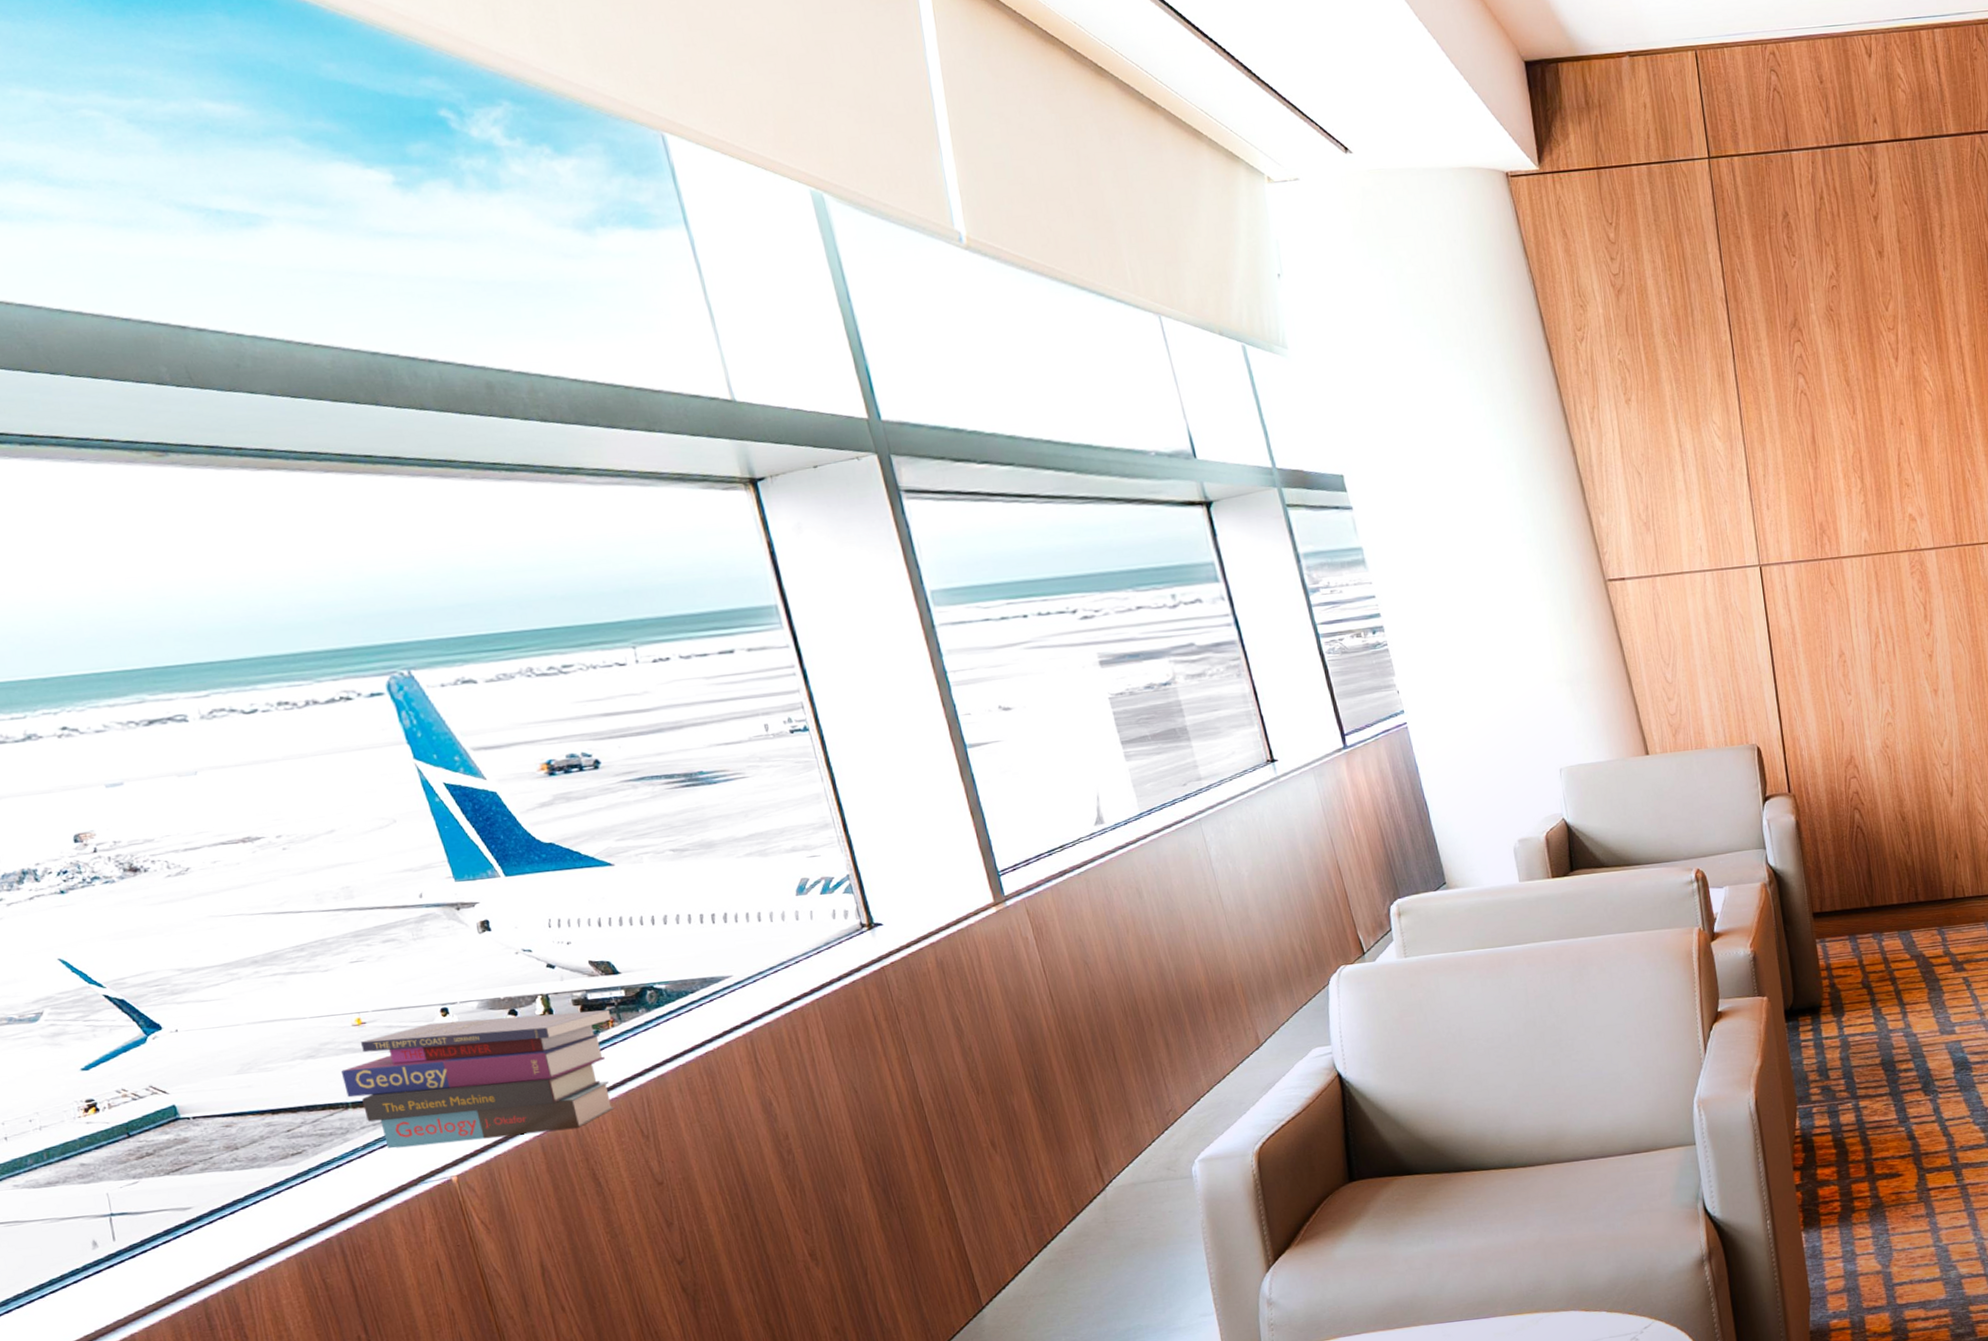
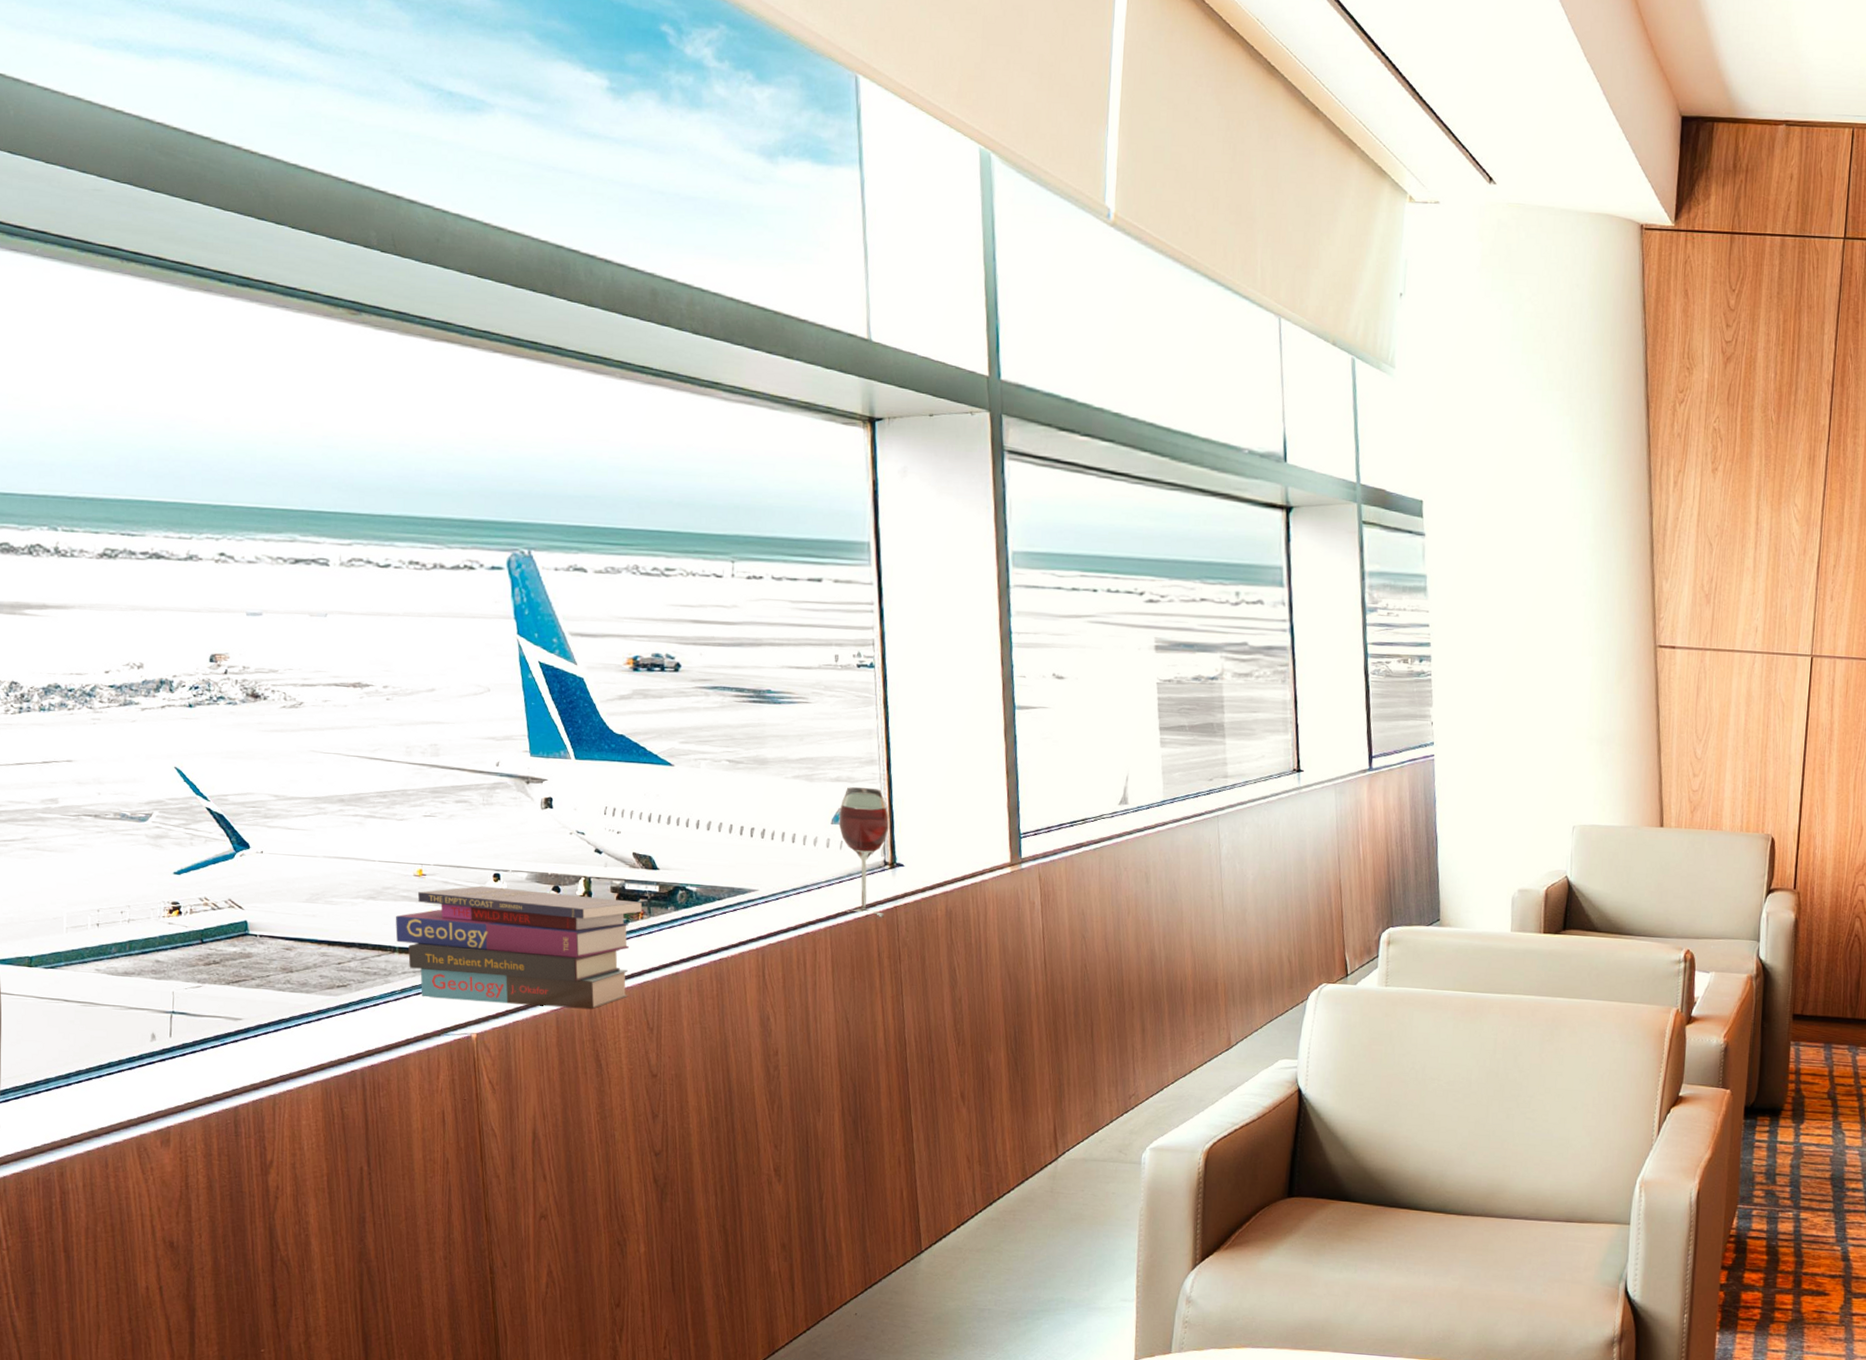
wineglass: none [802,852,873,983] -> present [839,787,889,919]

